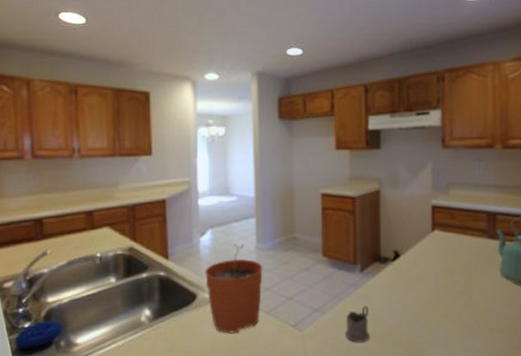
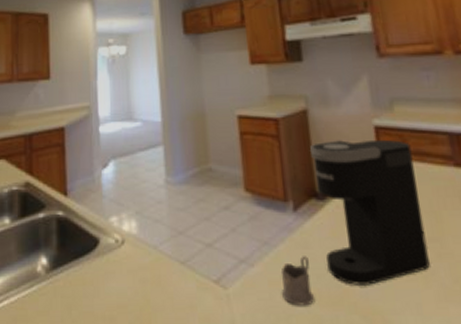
plant pot: present [205,244,263,333] -> none [108,177,175,290]
coffee maker: none [378,216,459,327] -> present [309,139,430,285]

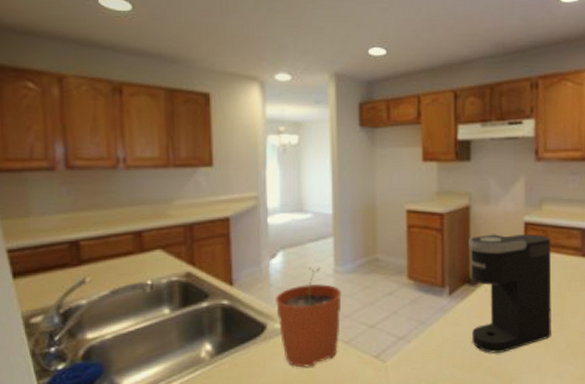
plant pot: none [108,177,175,290] -> present [276,267,342,368]
tea glass holder: present [281,256,314,306] -> none [431,332,458,372]

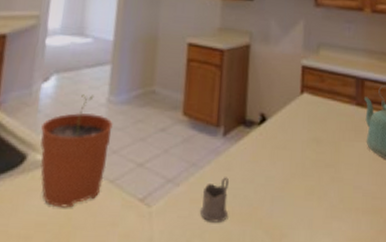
tea glass holder: none [431,332,458,372] -> present [199,177,229,222]
coffee maker: present [468,233,552,353] -> none [243,75,327,204]

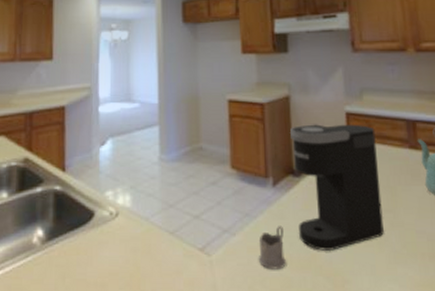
plant pot: present [39,94,113,208] -> none [104,155,167,258]
coffee maker: none [243,75,327,204] -> present [289,124,384,251]

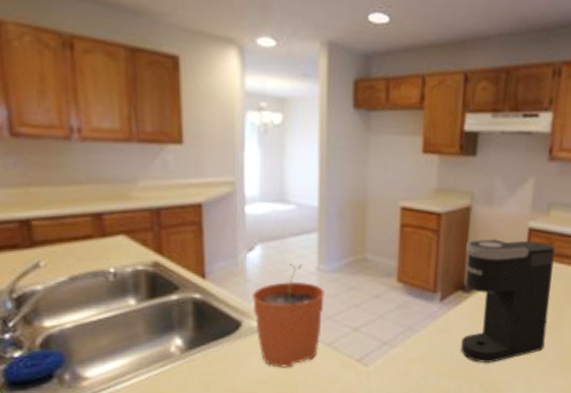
plant pot: none [104,155,167,258] -> present [252,263,325,368]
tea glass holder: present [258,226,286,270] -> none [416,339,446,379]

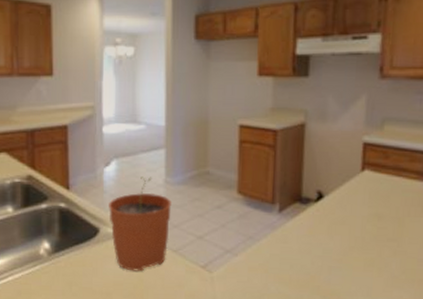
coffee maker: present [460,239,556,363] -> none [299,153,392,273]

